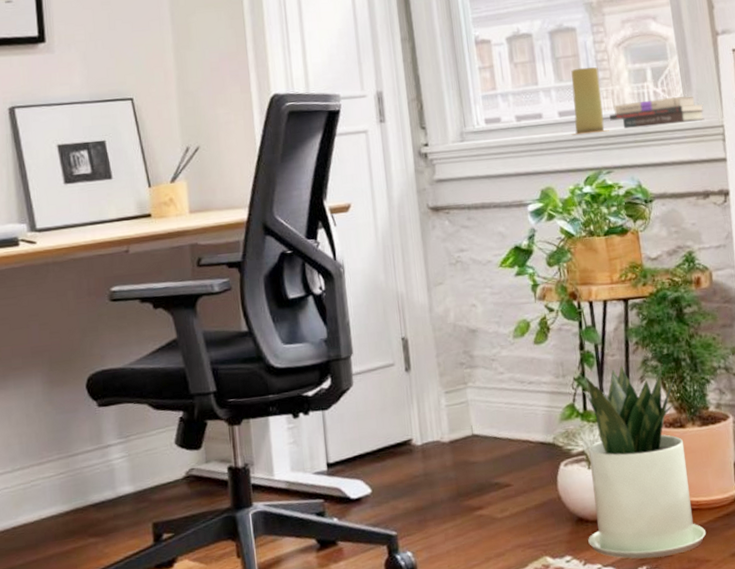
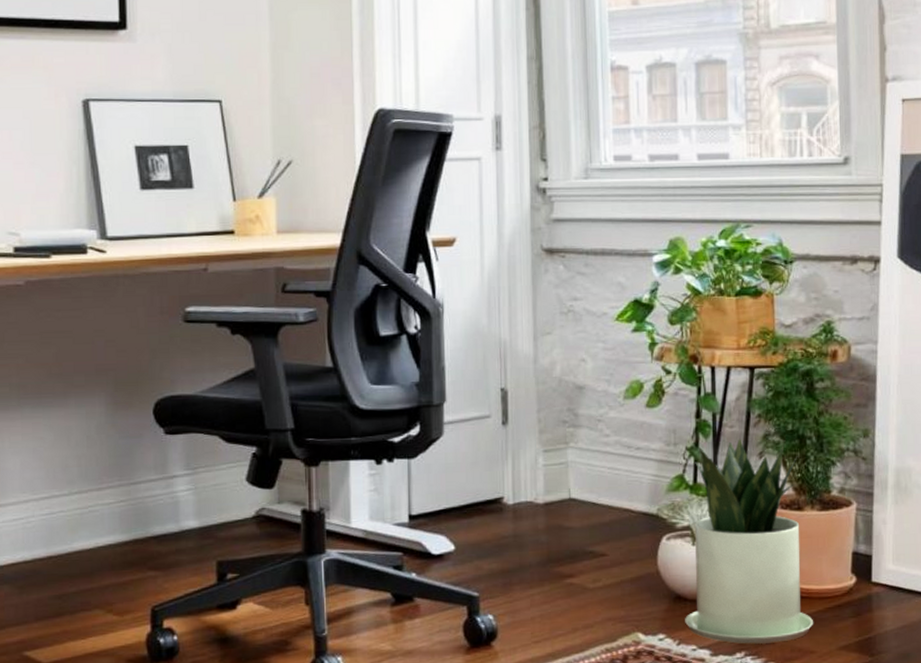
candle: present [571,67,609,136] -> none [709,106,753,183]
books: present [609,95,705,129] -> none [755,147,862,180]

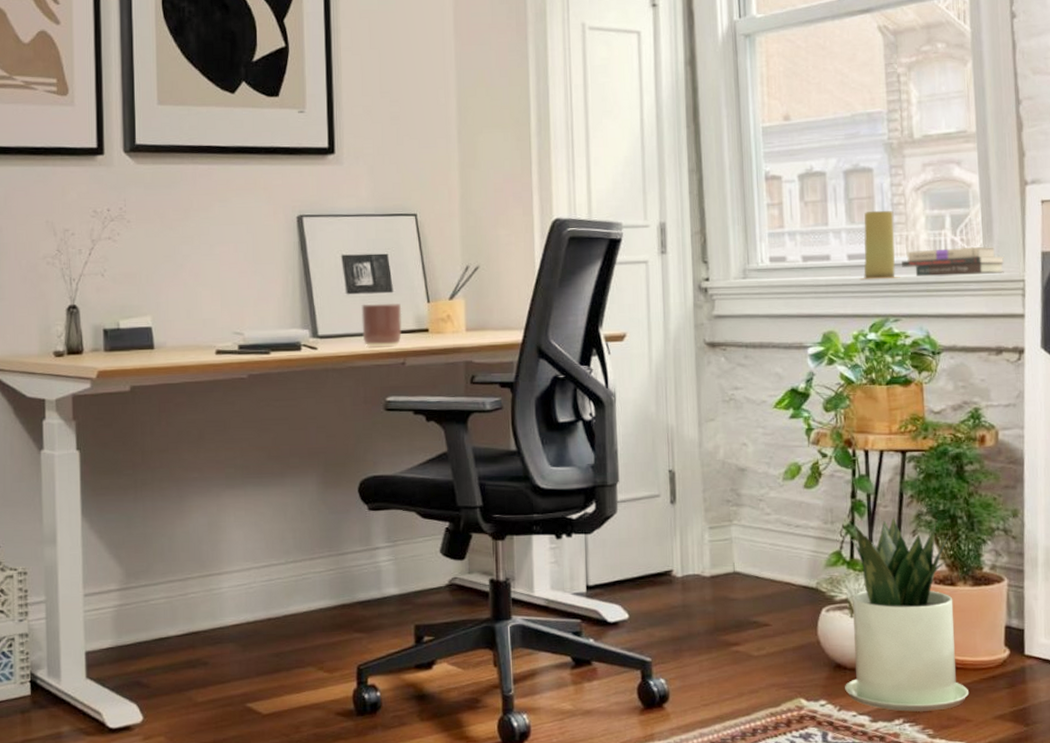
mug: none [157,201,204,251] -> present [361,303,402,348]
candle: none [709,106,753,183] -> present [859,210,900,281]
books: none [755,147,862,180] -> present [902,247,1005,277]

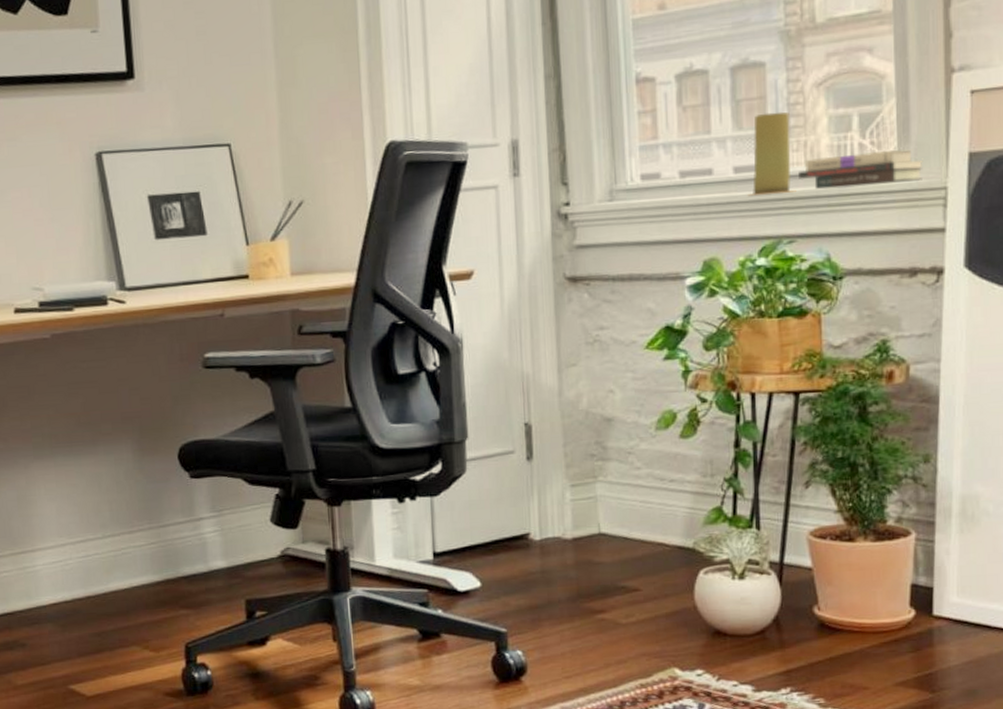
mug: present [361,303,402,348] -> none [172,247,219,299]
planter: present [845,517,970,712] -> none [725,467,868,680]

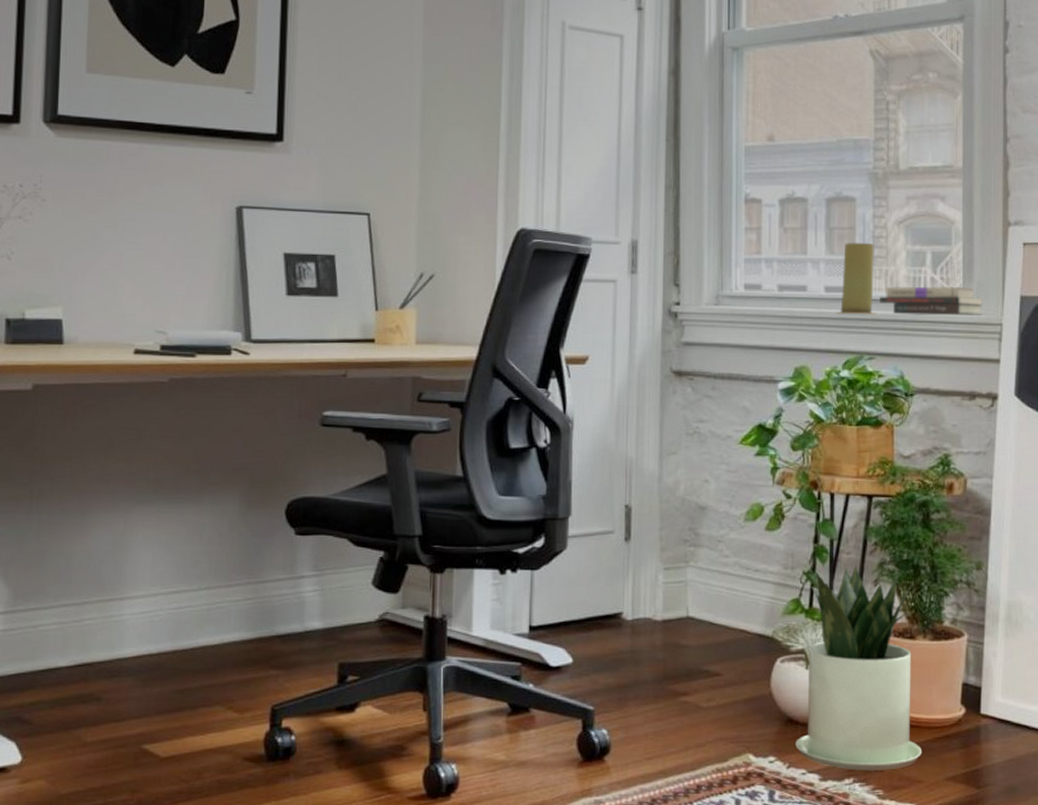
planter: none [725,467,868,680] -> present [796,565,923,771]

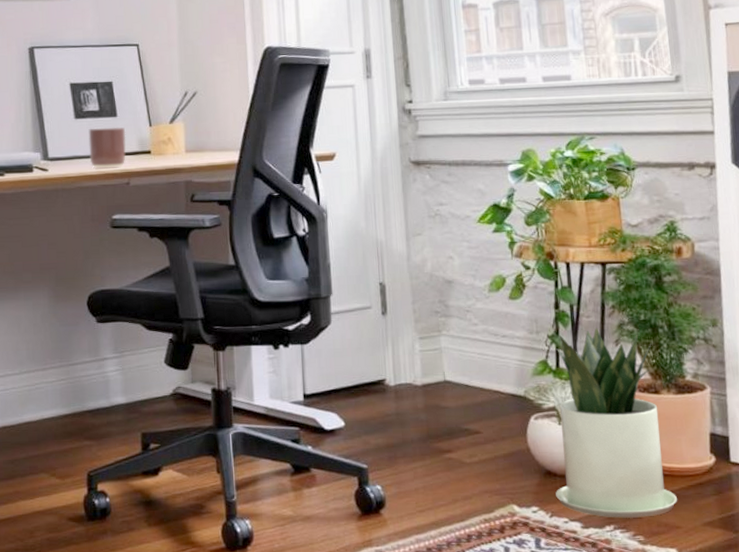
mug: none [301,308,347,357] -> present [88,127,126,169]
candle: present [835,242,877,315] -> none [554,34,593,101]
books: present [880,286,983,316] -> none [594,67,693,97]

